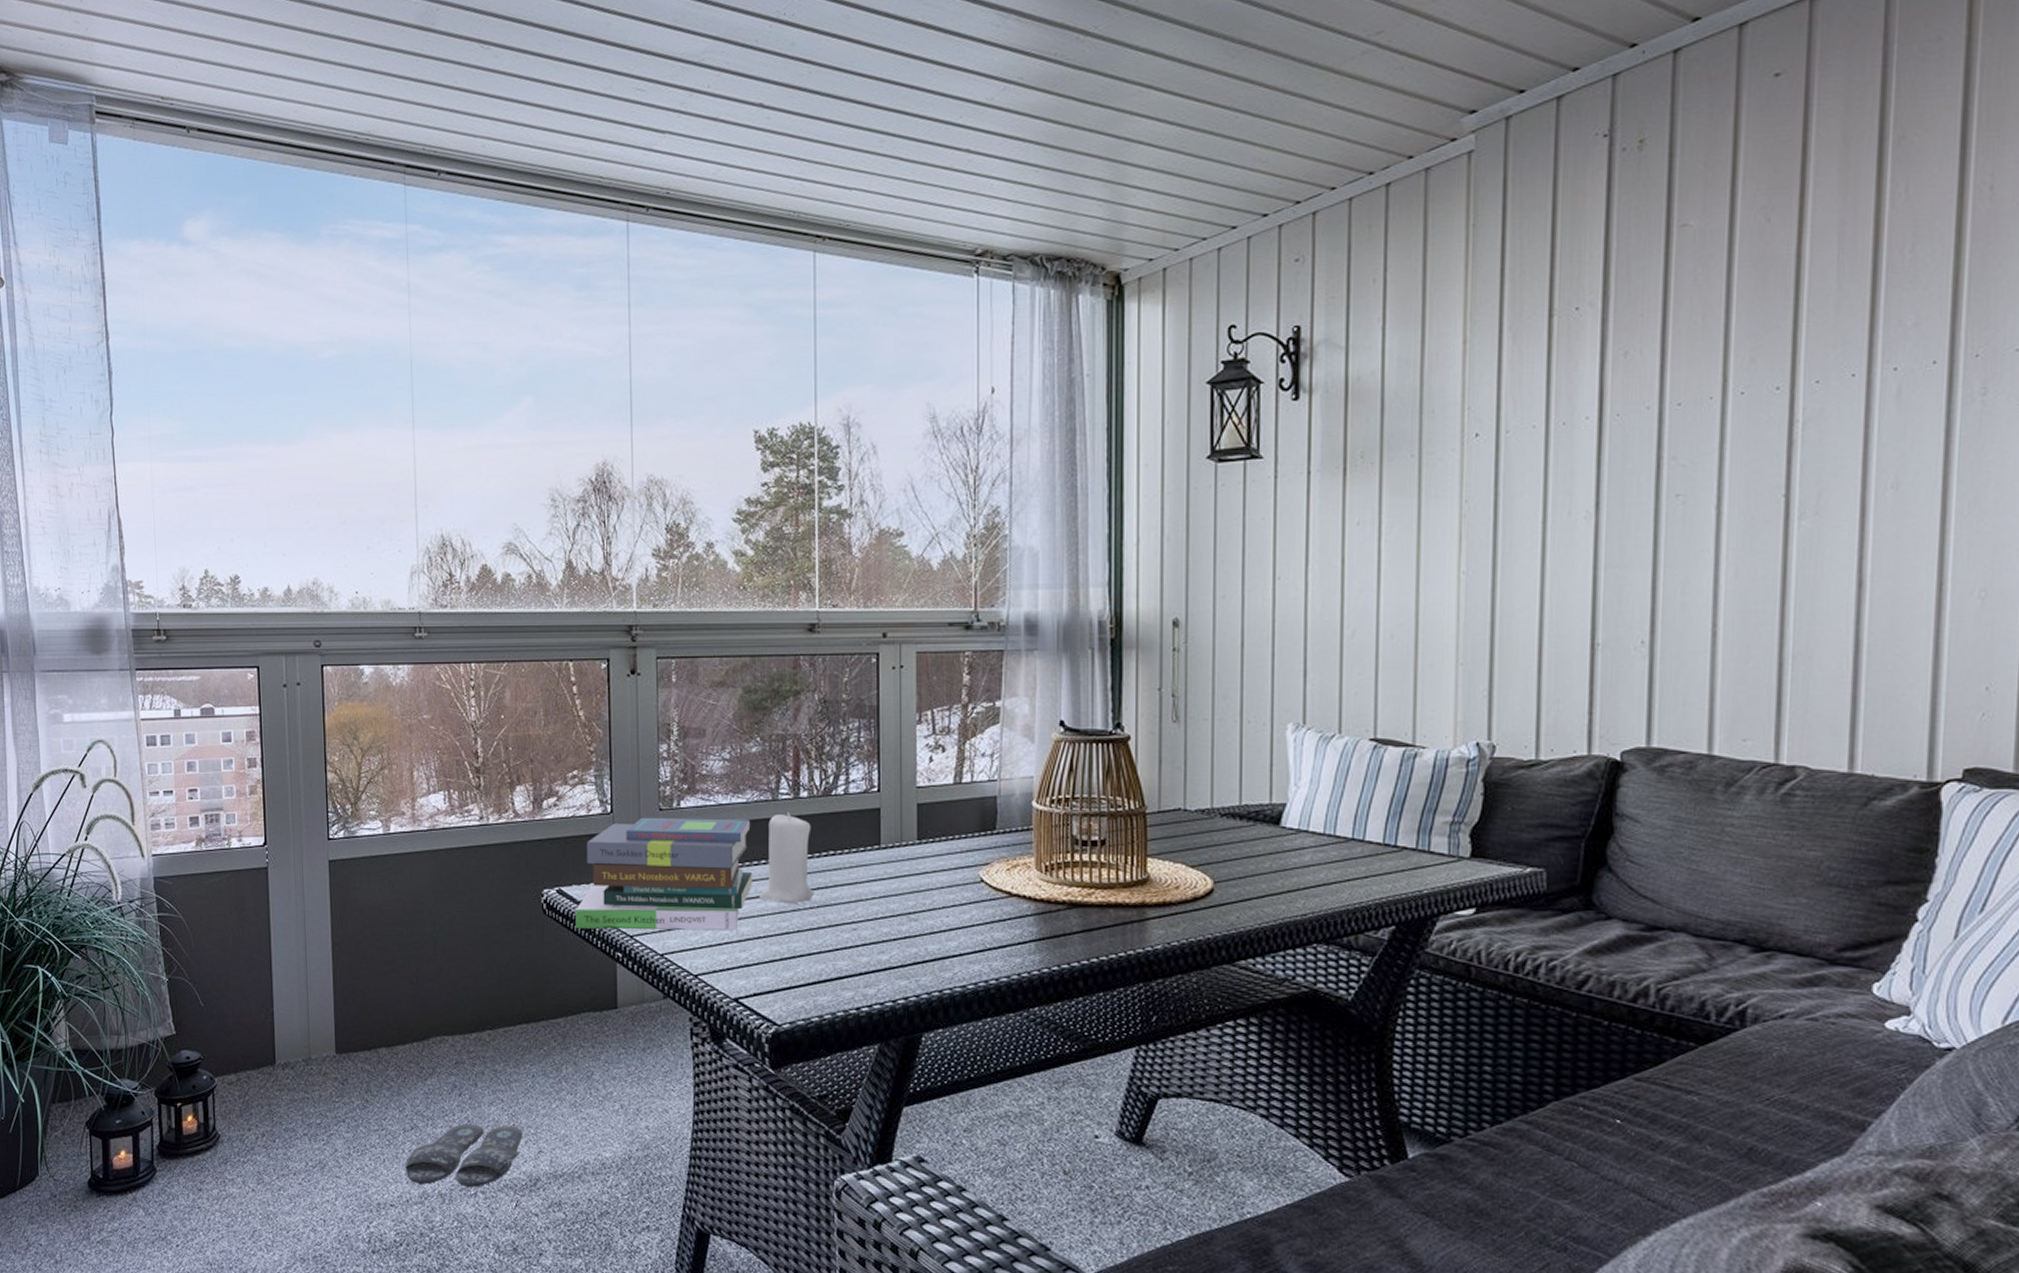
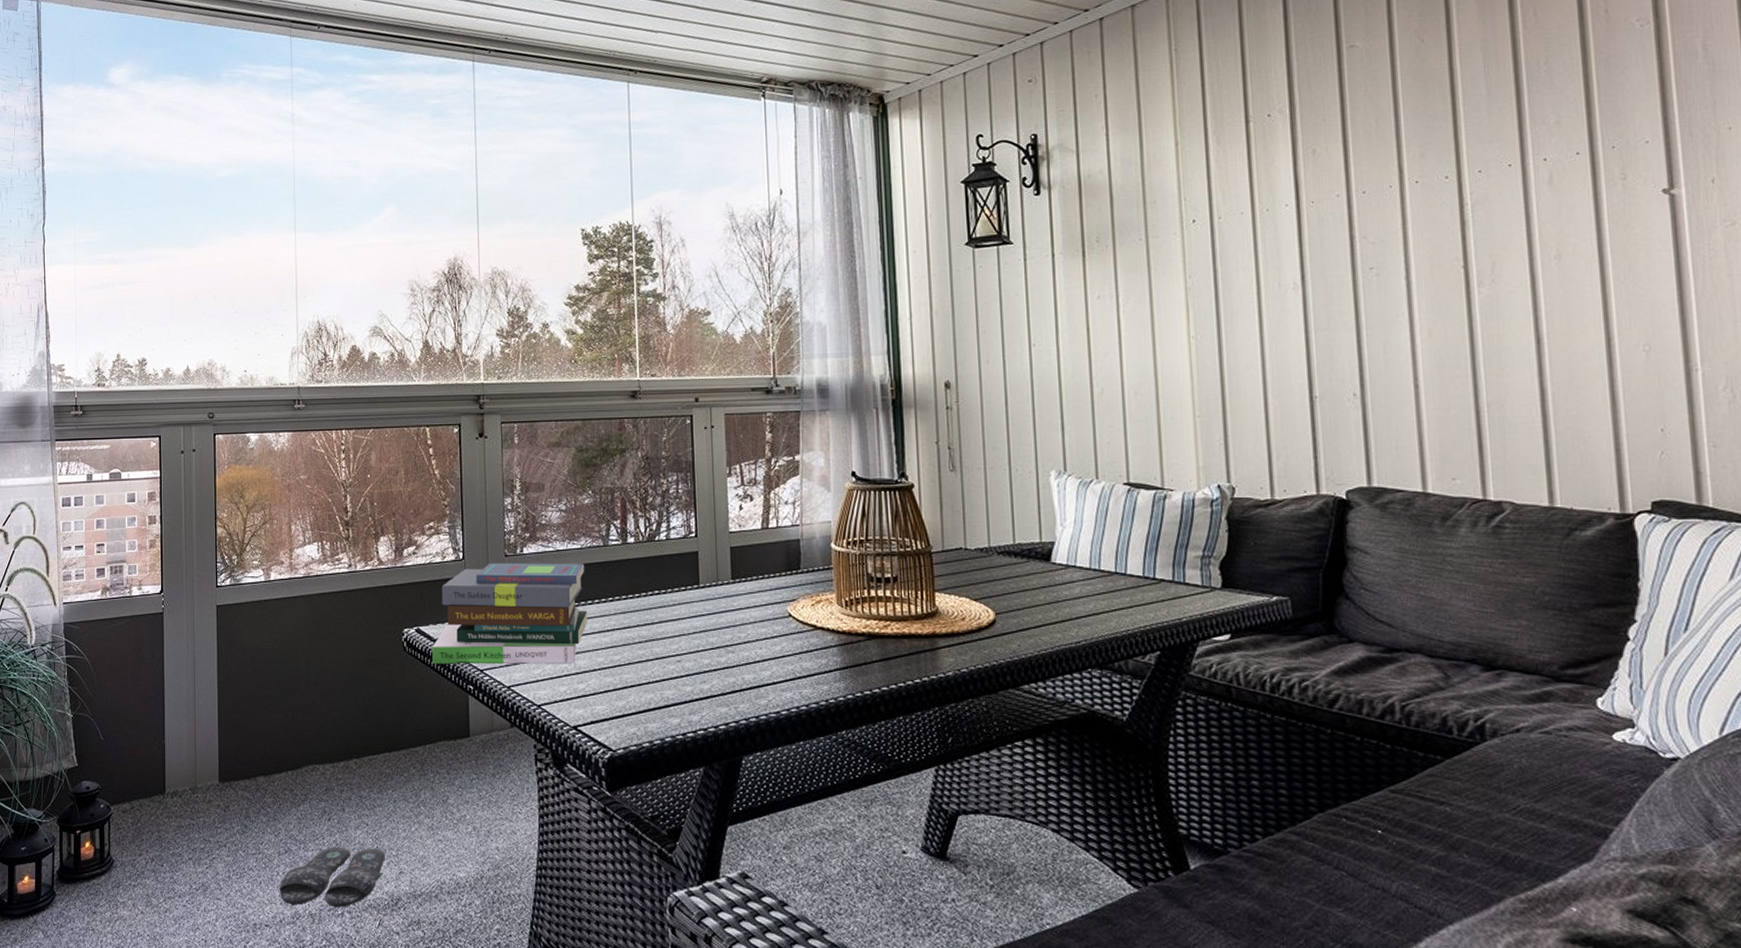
candle: present [759,812,814,904] -> none [594,556,642,639]

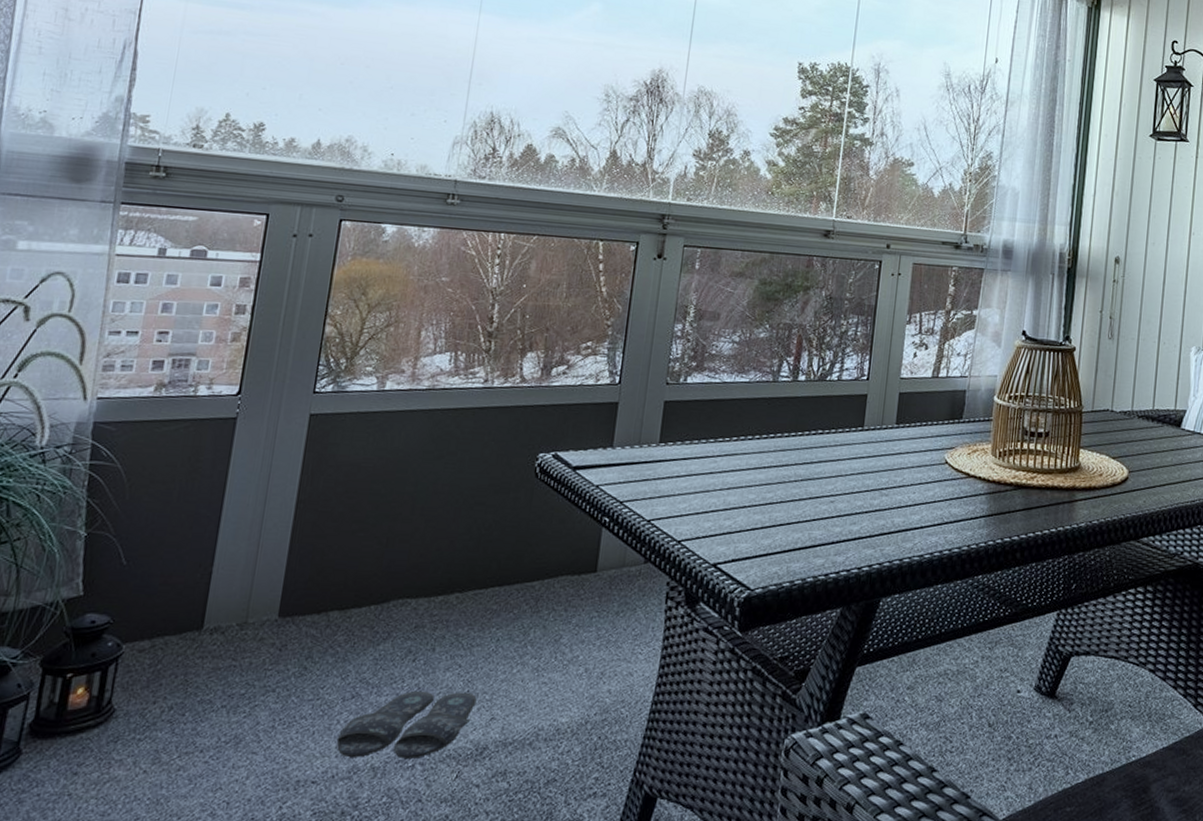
books: present [432,563,588,665] -> none [567,389,751,499]

